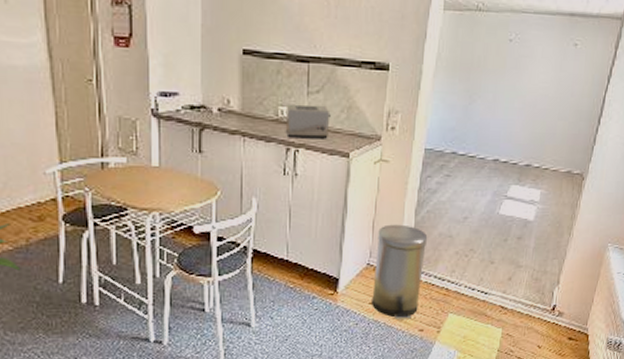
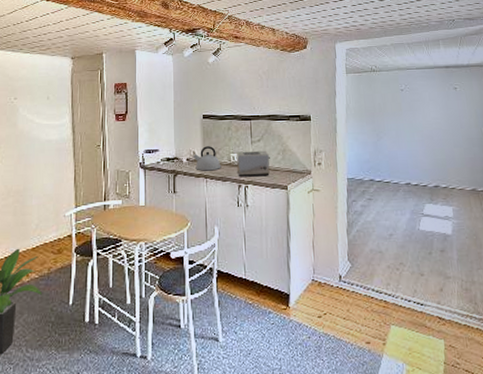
kettle: none [227,93,265,127] -> present [193,146,221,171]
pedal bin: present [372,224,428,319] -> none [318,243,362,332]

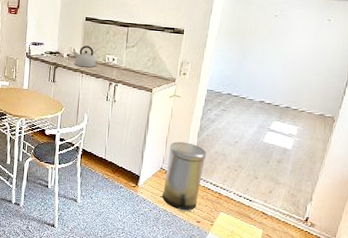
toaster: present [236,150,270,177] -> none [109,54,141,79]
pedal bin: none [318,243,362,332] -> present [162,141,207,212]

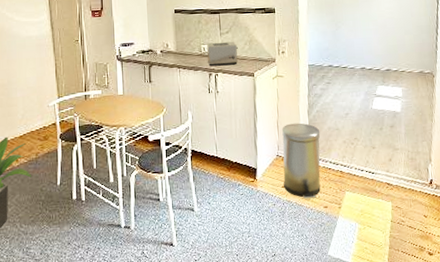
kettle: present [73,45,97,68] -> none [166,38,193,62]
toaster: none [109,54,141,79] -> present [207,41,238,67]

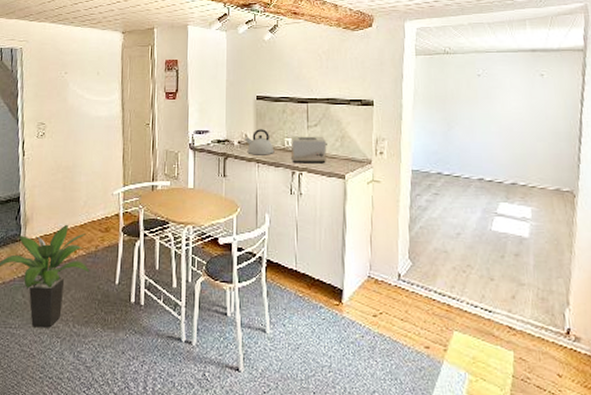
kettle: none [166,38,193,62] -> present [245,129,275,155]
pedal bin: present [282,123,321,199] -> none [375,239,424,334]

